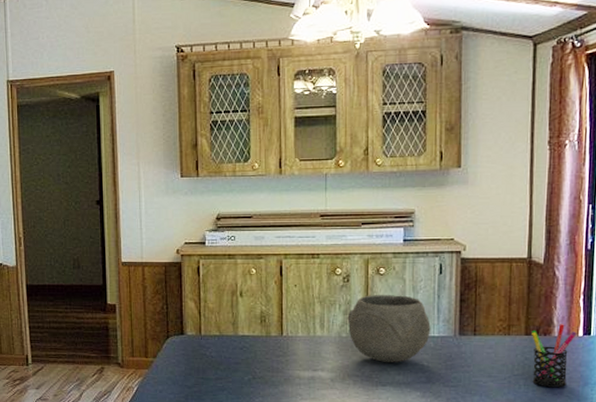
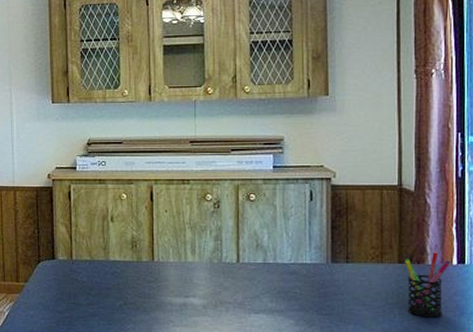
bowl: present [347,295,431,362] -> none [218,221,302,290]

